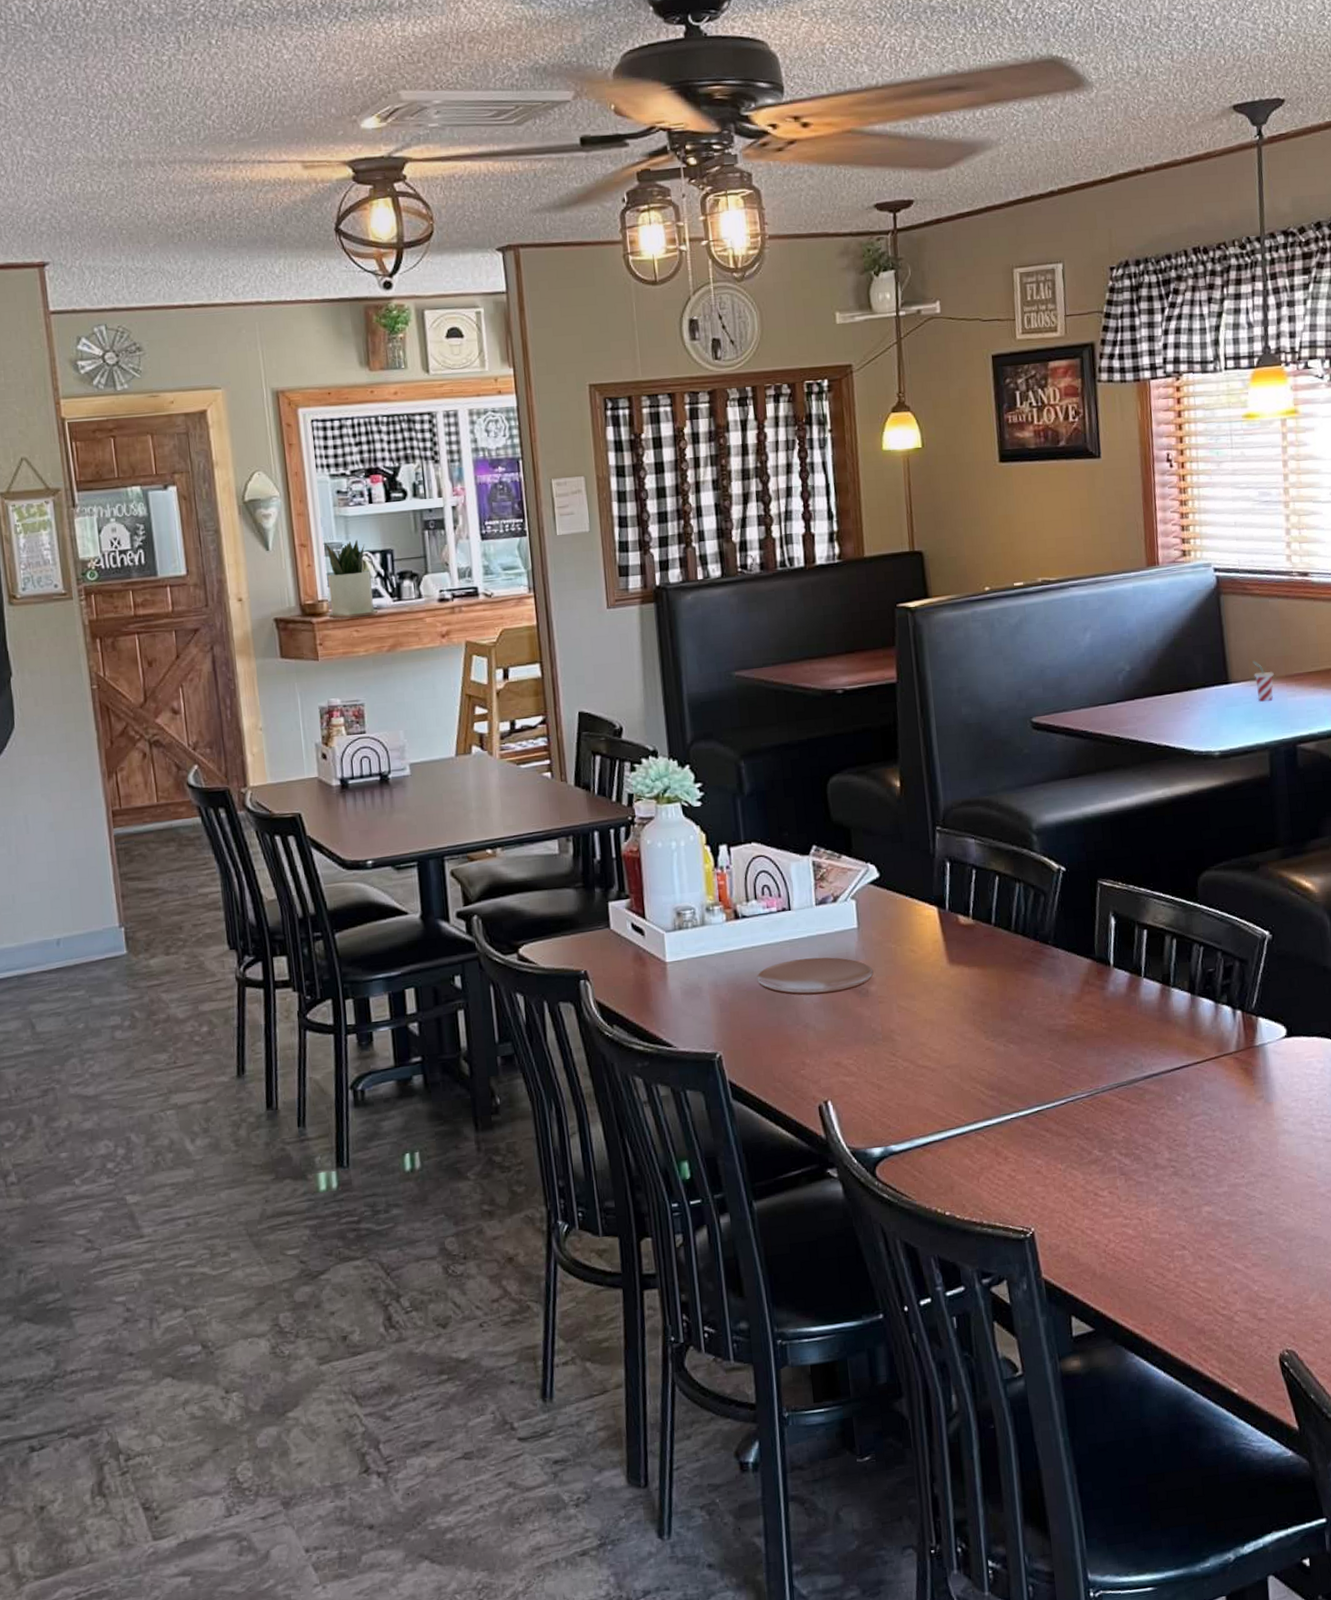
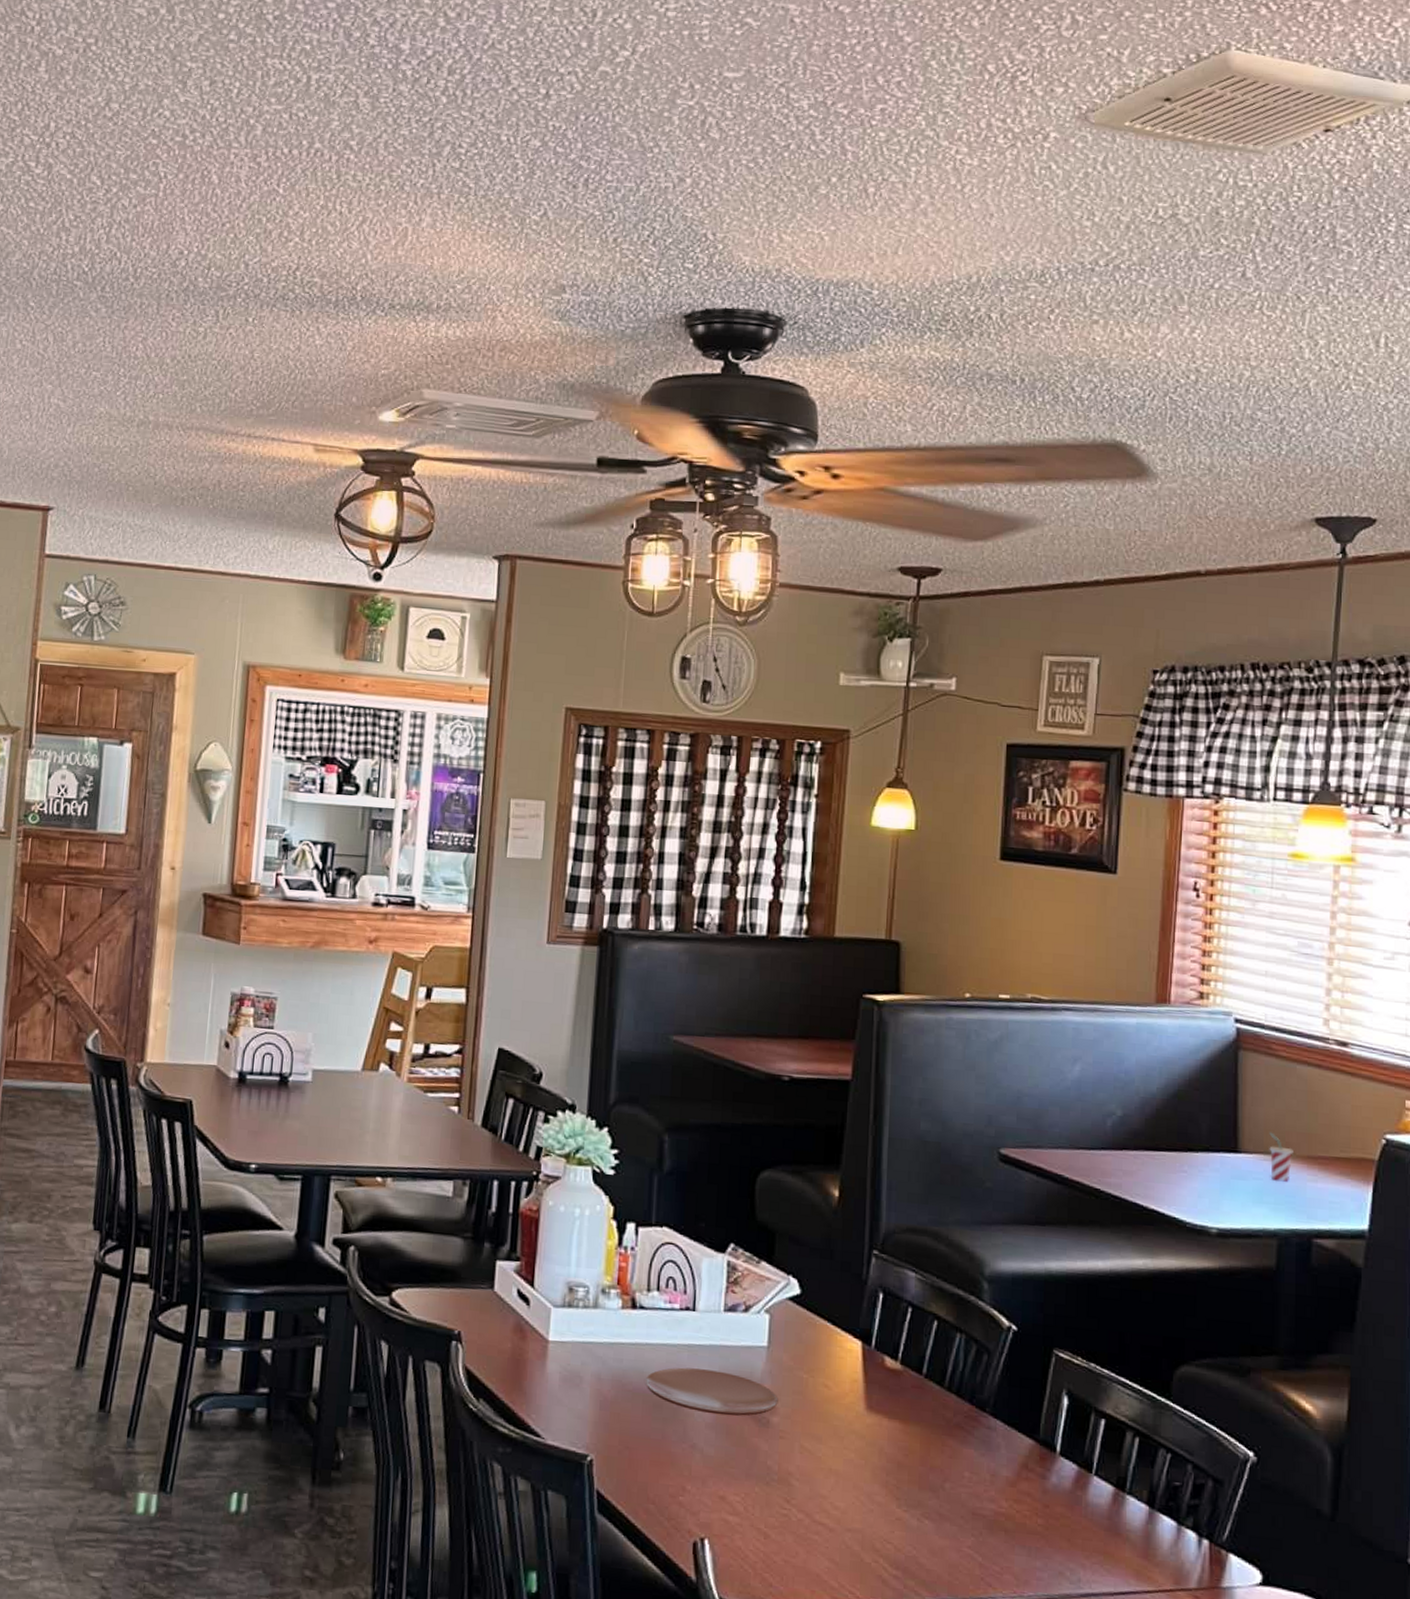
planter: present [325,539,379,619] -> none [256,826,310,908]

